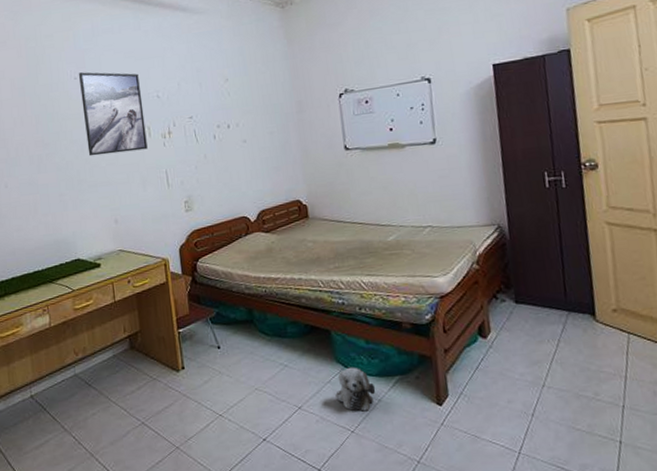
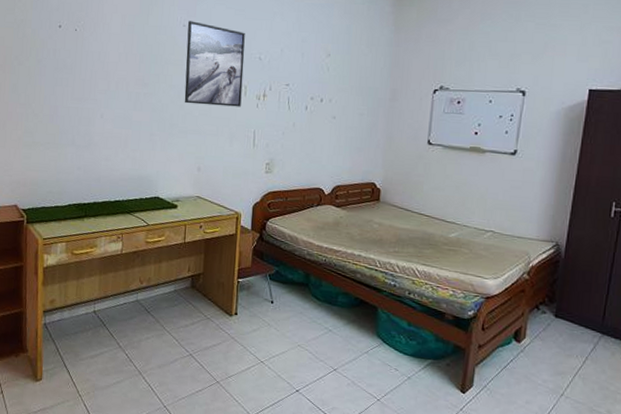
plush toy: present [337,367,376,412] -> none [371,343,408,385]

